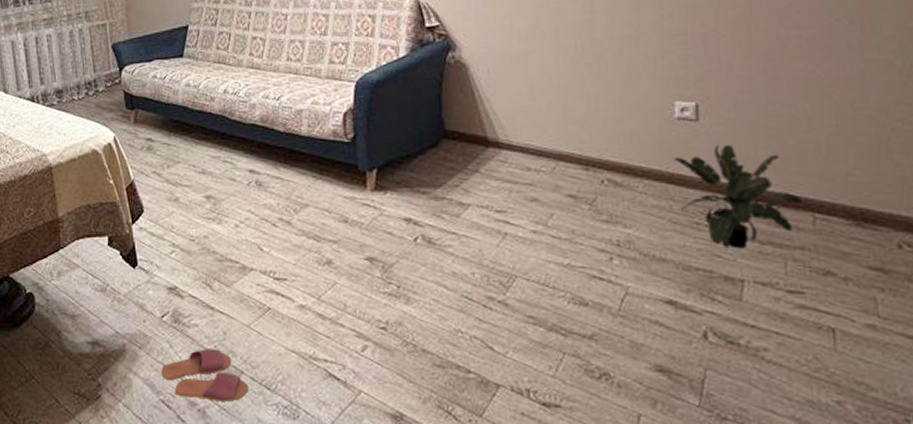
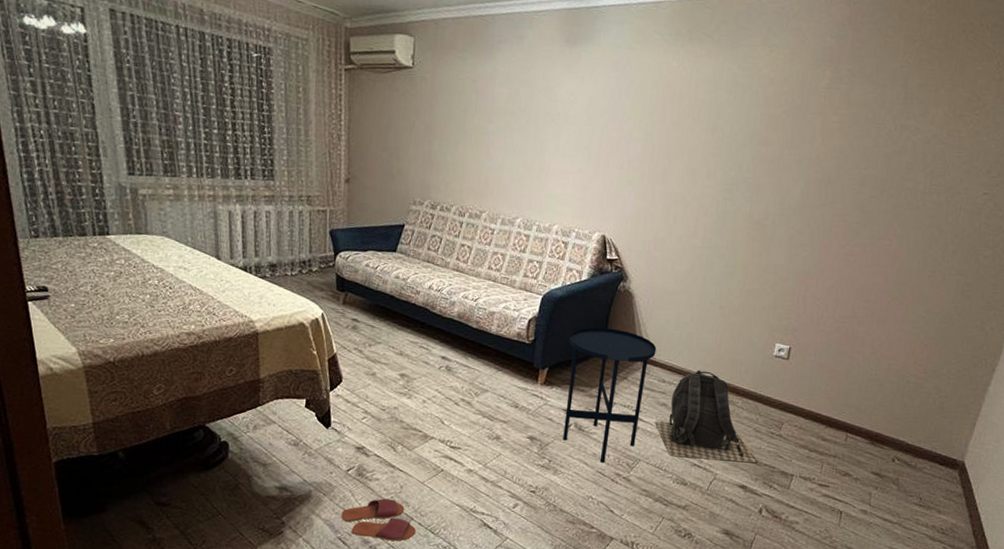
side table: none [396,110,511,283] -> present [563,327,657,463]
backpack: none [528,148,687,268] -> present [655,369,759,463]
potted plant: present [673,144,804,249] -> none [764,378,843,453]

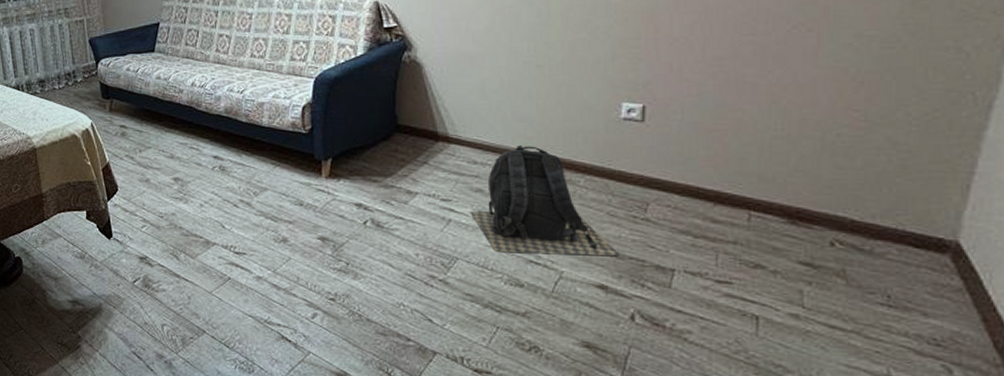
slippers: present [341,498,416,541] -> none [133,310,210,356]
side table: present [563,327,657,463] -> none [351,106,460,263]

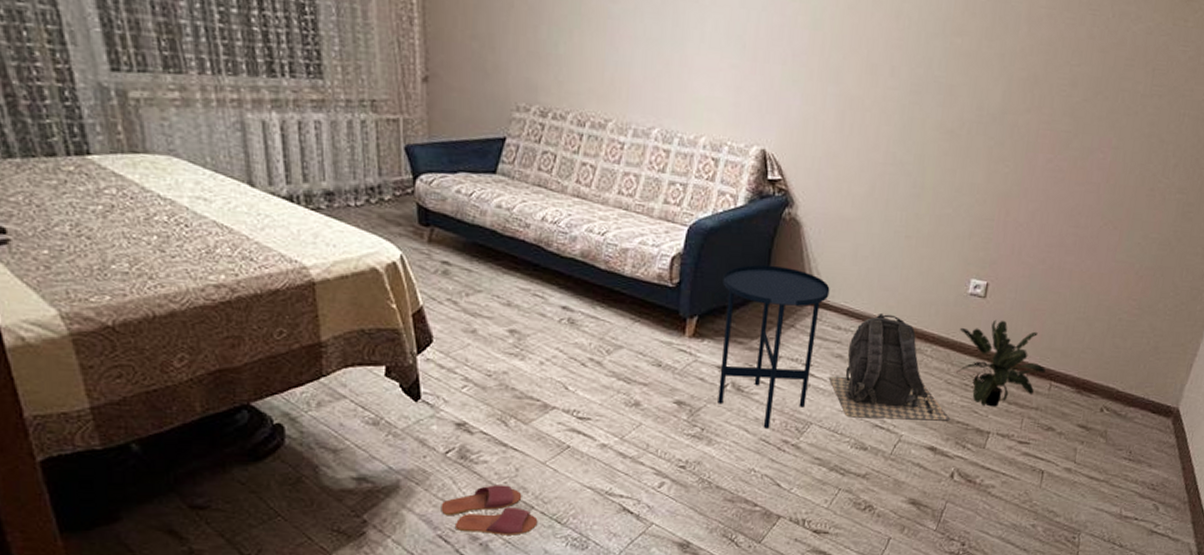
slippers: none [133,310,210,356] -> present [441,485,538,535]
side table: none [351,106,460,263] -> present [718,264,830,428]
potted plant: none [616,144,741,241] -> present [956,319,1046,407]

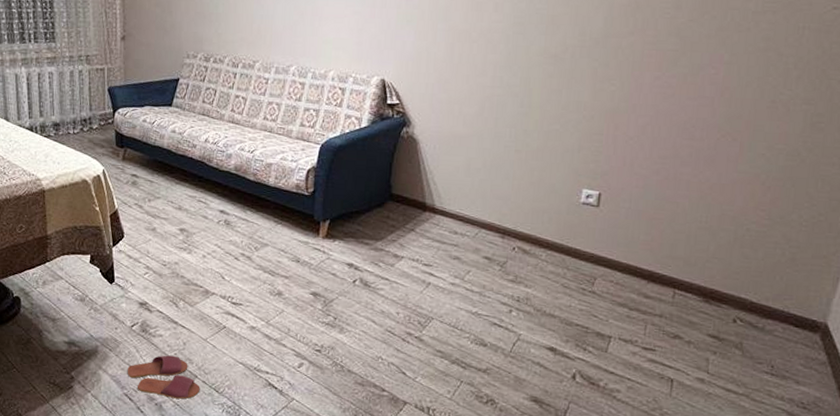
side table: present [718,264,830,428] -> none [348,176,446,321]
backpack: present [829,312,951,421] -> none [448,219,569,323]
potted plant: present [956,319,1046,407] -> none [573,227,669,312]

